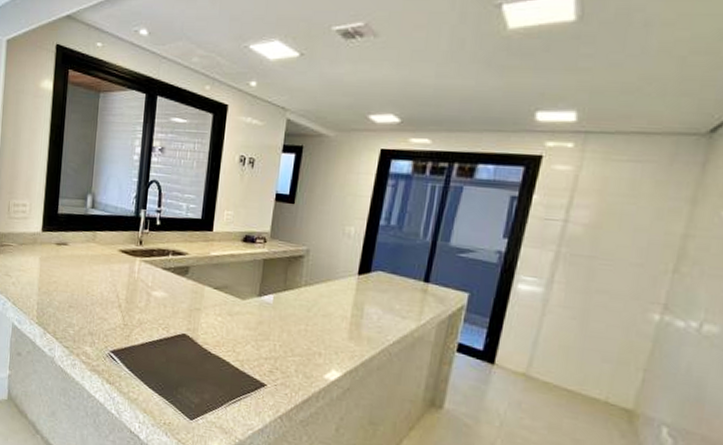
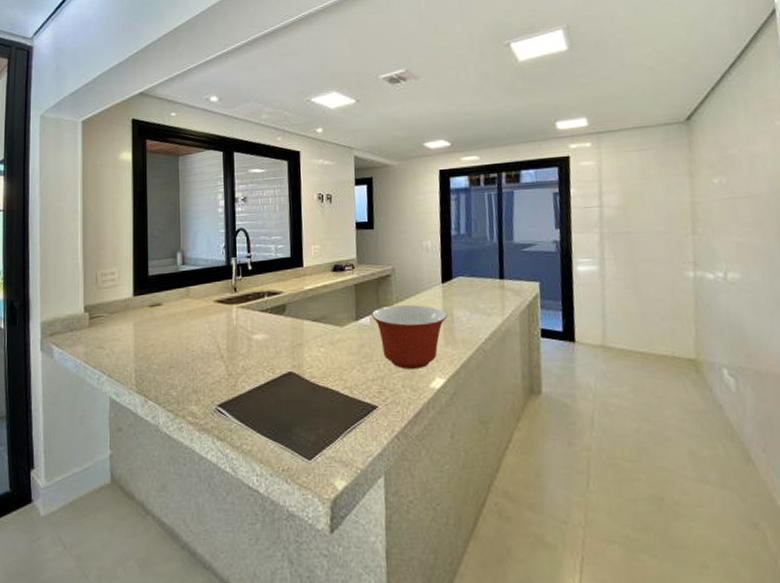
mixing bowl: none [276,287,358,358] -> present [372,304,448,369]

